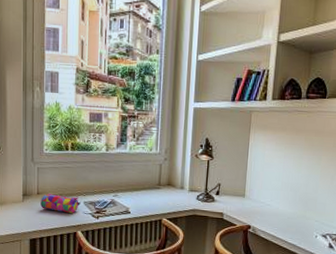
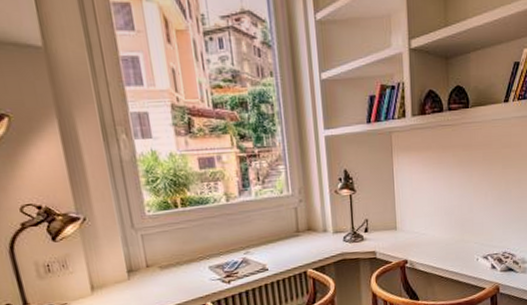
pencil case: present [40,194,80,213] -> none [152,262,205,284]

